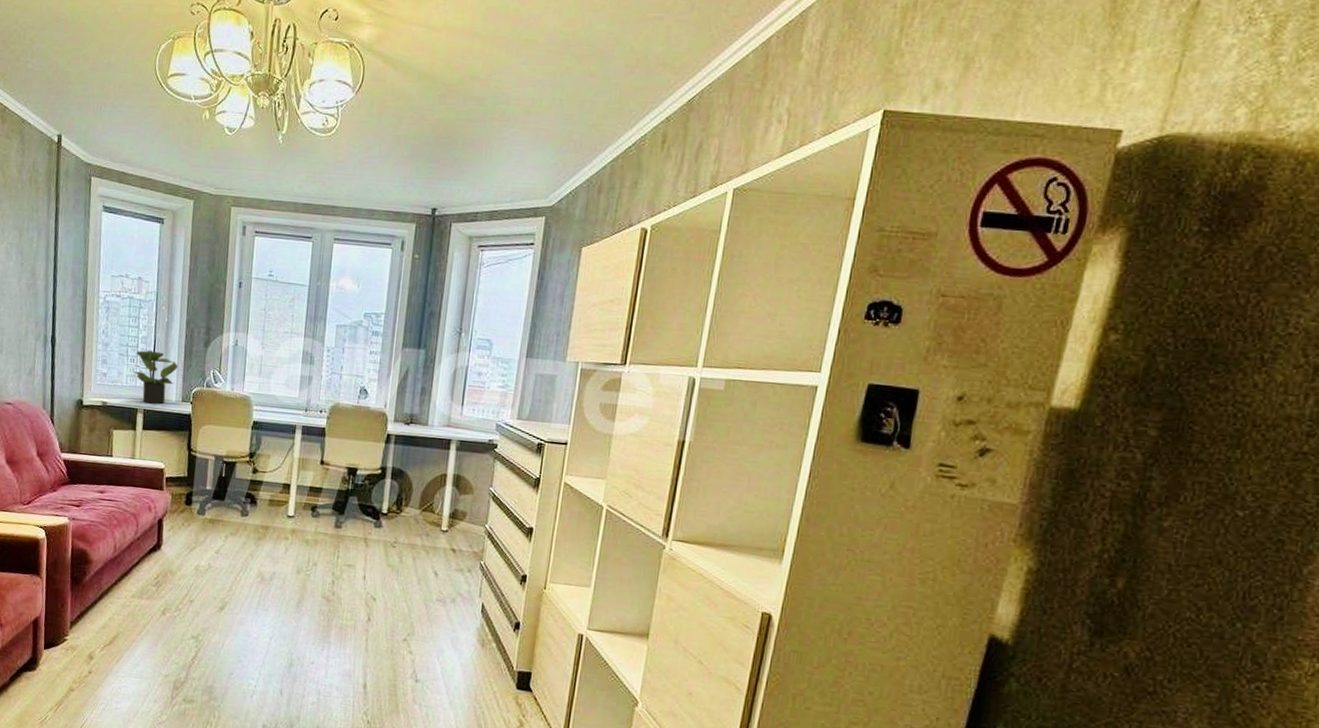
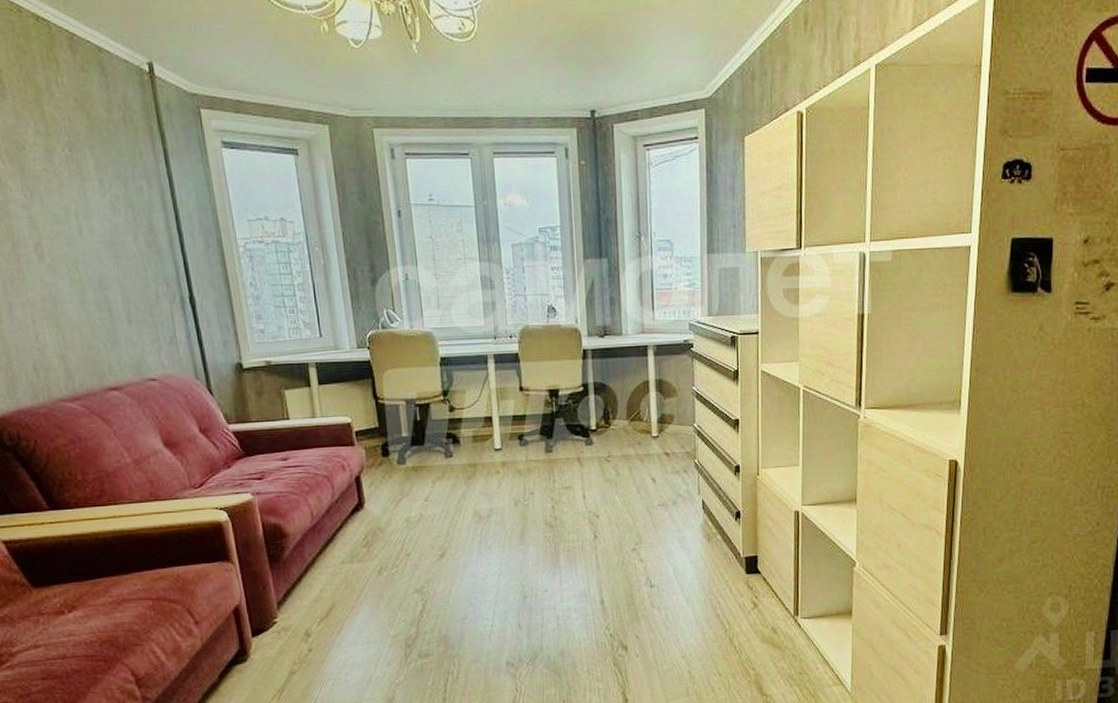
potted plant: present [133,350,178,404] -> none [294,297,346,356]

